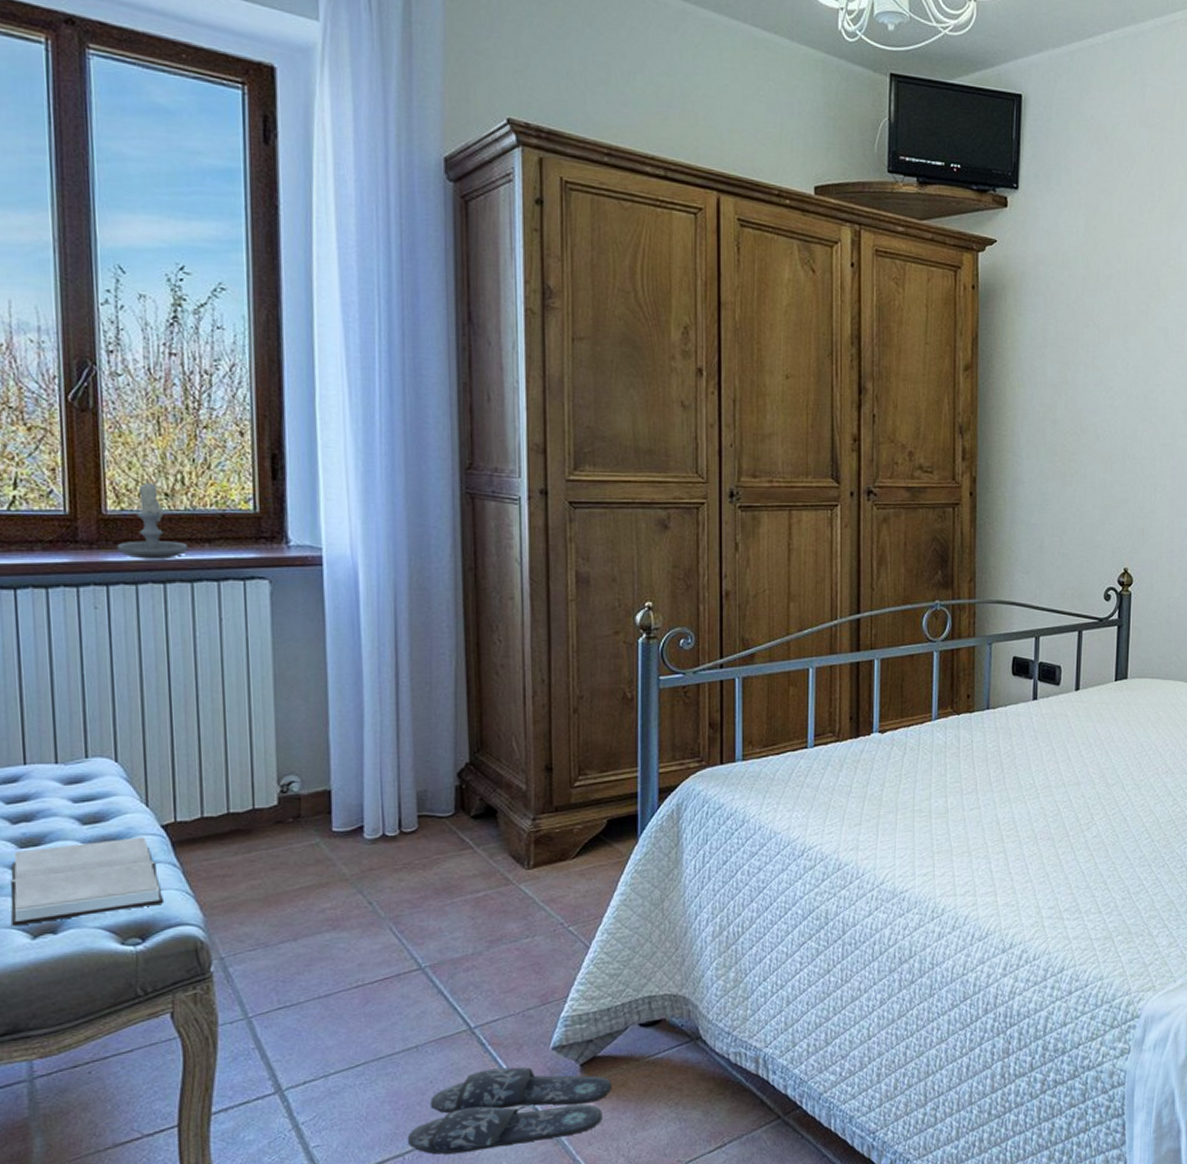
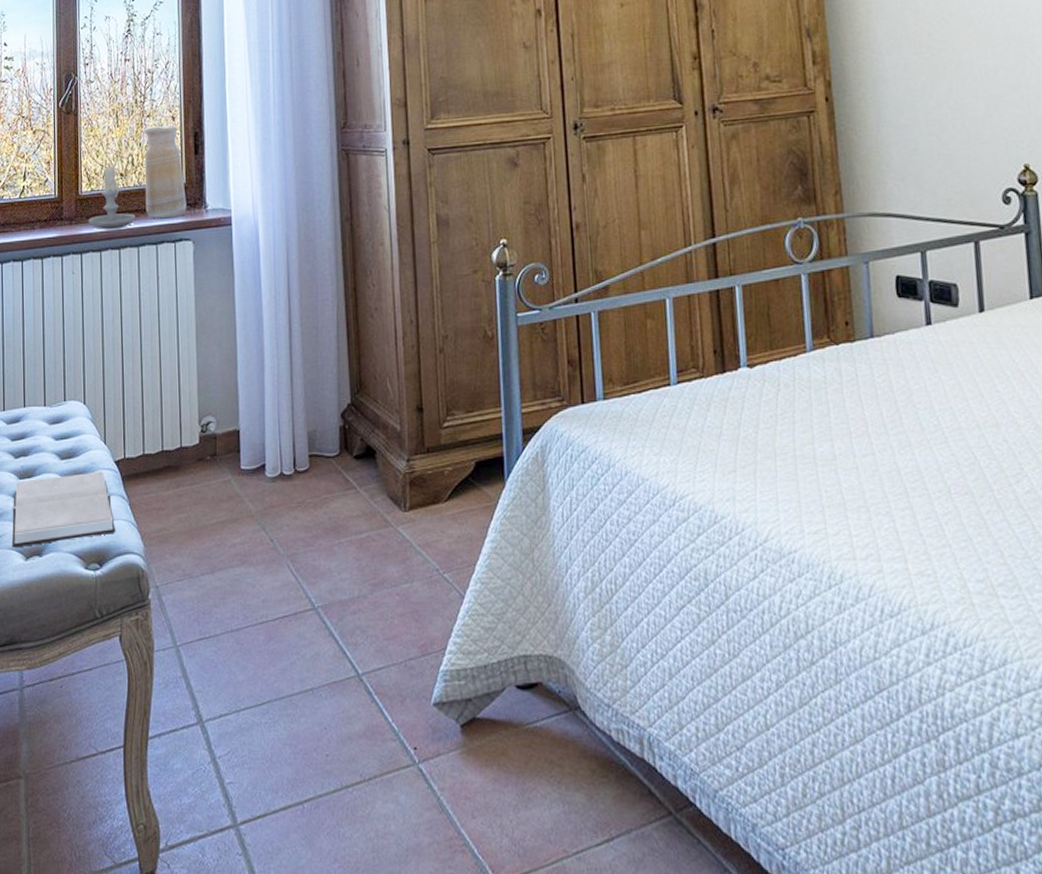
vase: none [199,439,261,553] -> present [144,125,187,220]
slippers: present [408,1067,612,1155] -> none [307,720,493,810]

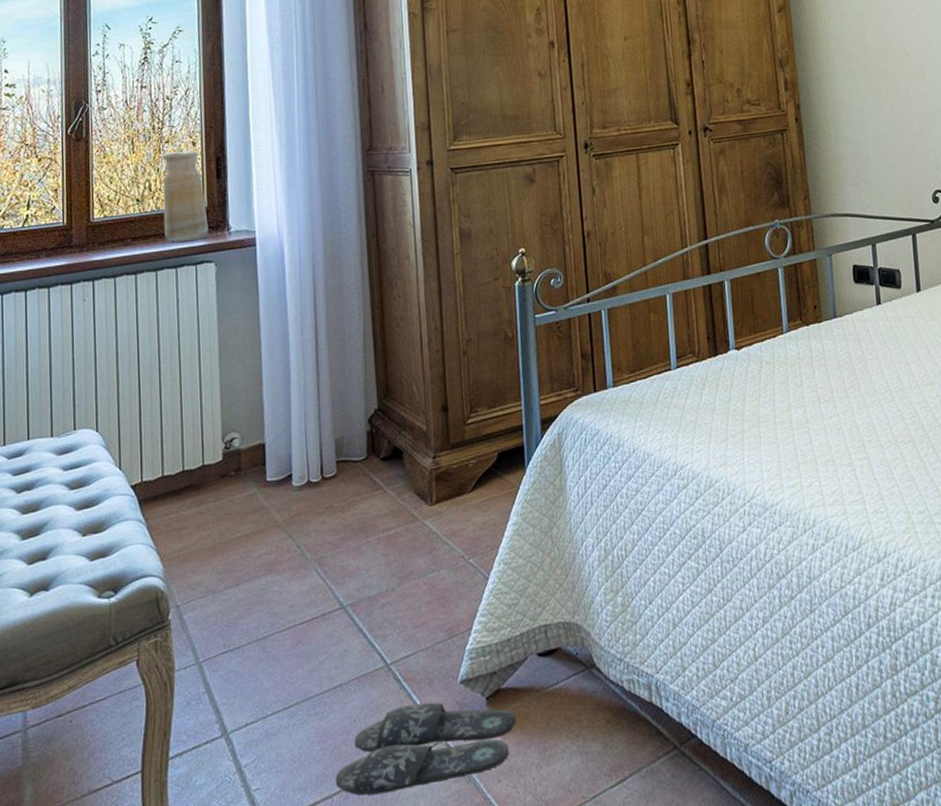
hardback book: present [11,471,116,548] -> none [13,497,133,586]
candle: present [88,164,136,230] -> none [101,190,154,256]
slippers: none [307,720,493,810] -> present [336,702,517,795]

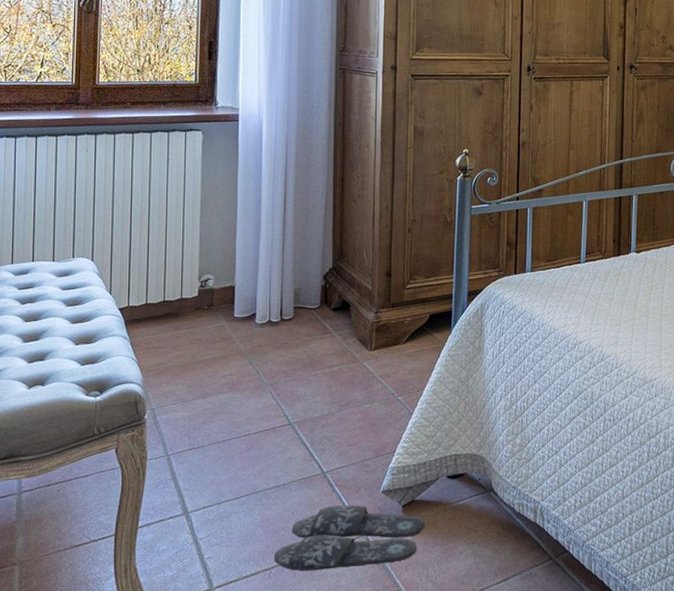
vase: present [162,150,209,244] -> none [160,32,199,112]

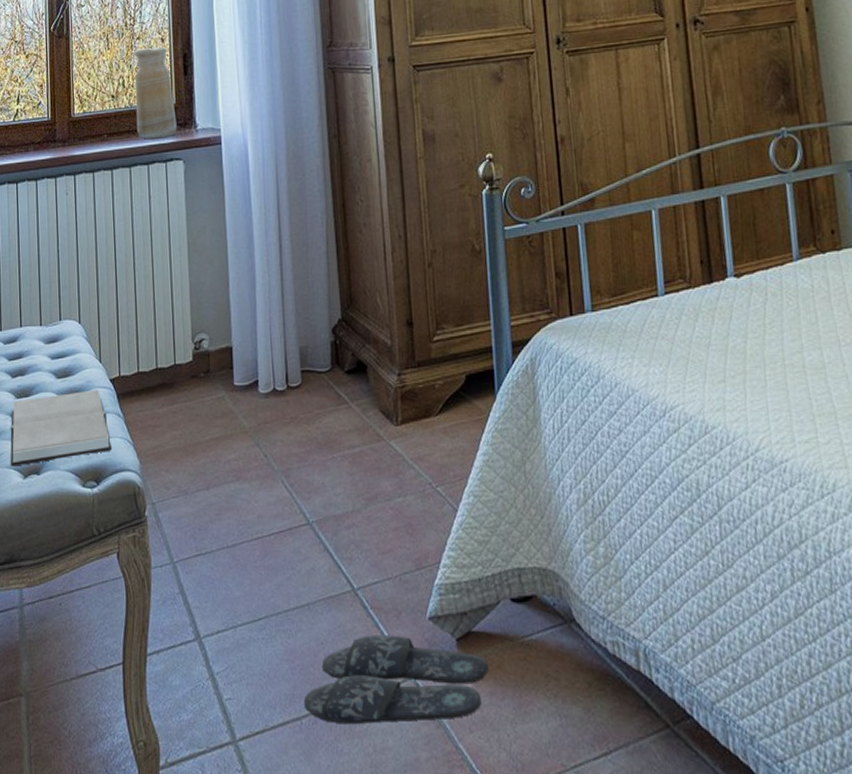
hardback book: none [15,316,117,379] -> present [10,389,112,467]
vase: none [160,32,199,112] -> present [134,47,177,140]

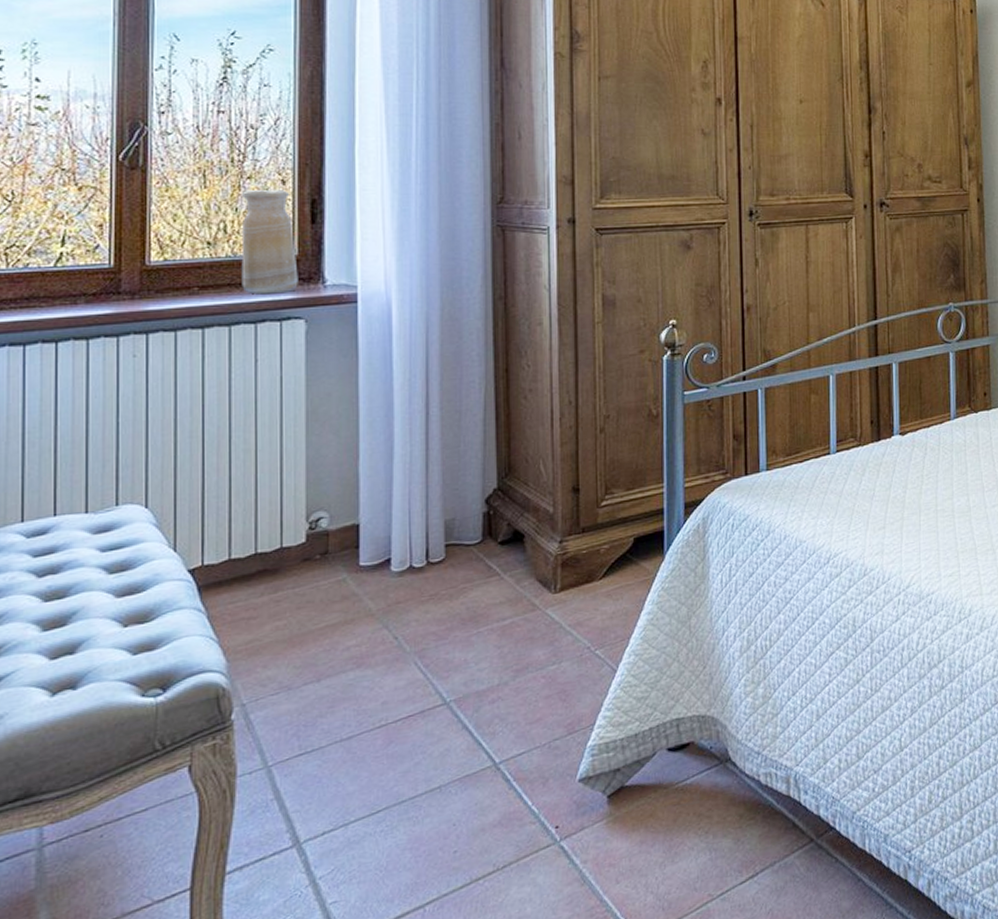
hardback book: present [10,389,112,467] -> none [30,583,188,684]
slippers: present [304,635,489,725] -> none [430,802,640,904]

